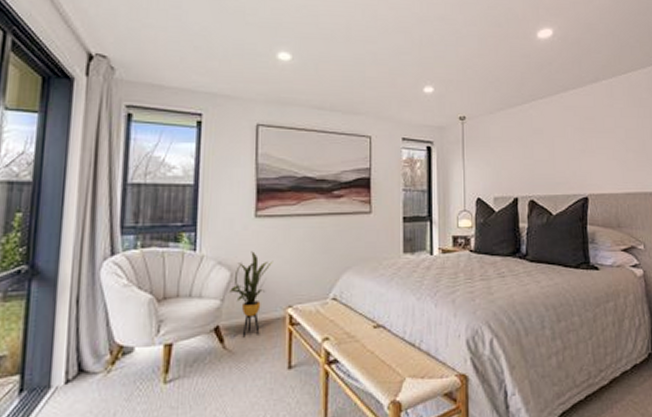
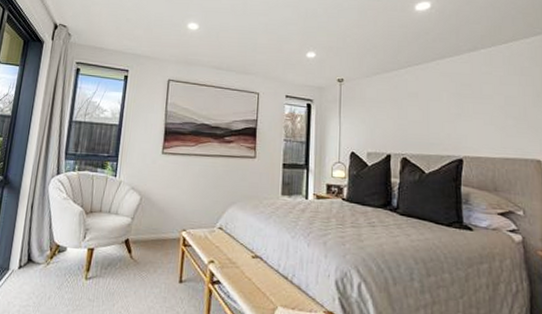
house plant: present [228,251,273,338] -> none [137,181,174,251]

